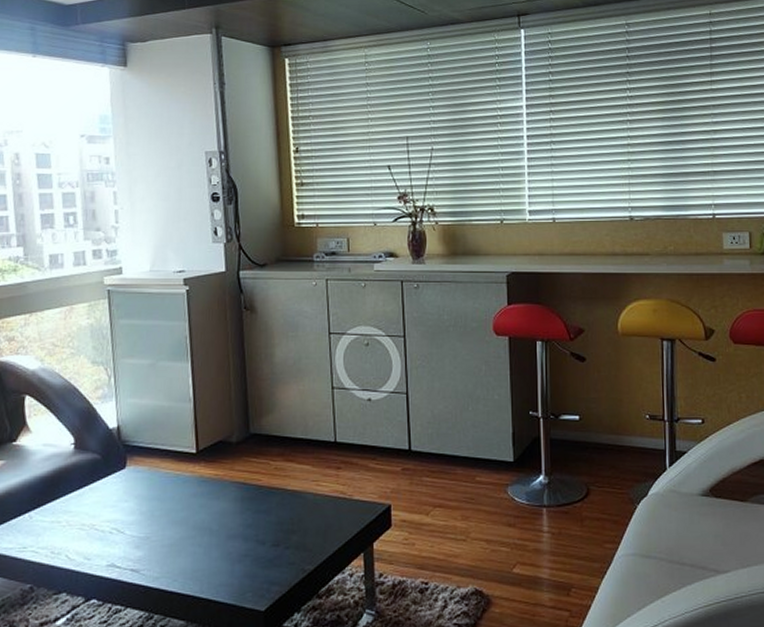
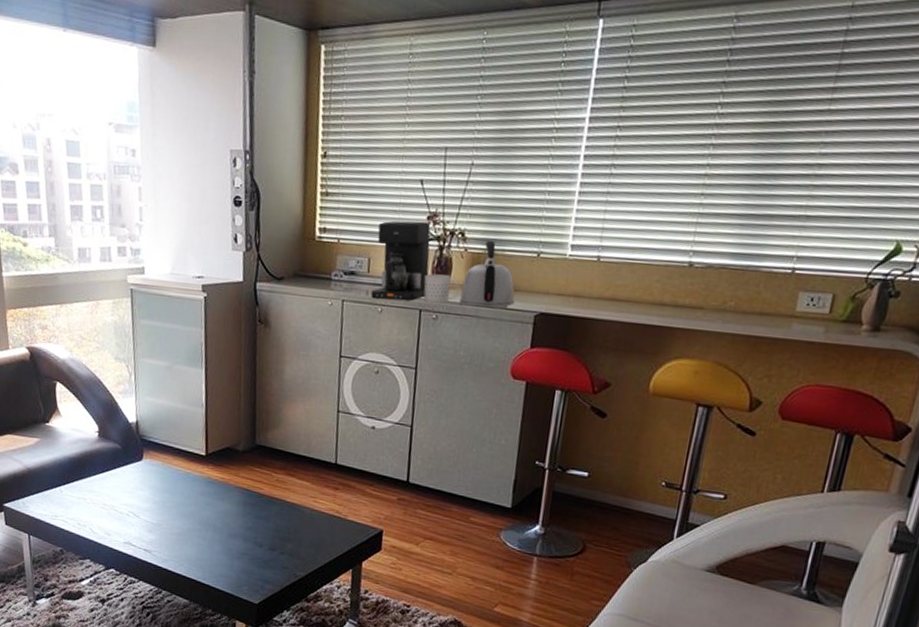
coffee maker: none [353,201,406,276] -> present [371,220,431,302]
mug: none [402,247,435,274] -> present [423,274,459,304]
kettle: none [437,214,488,274] -> present [459,241,515,310]

